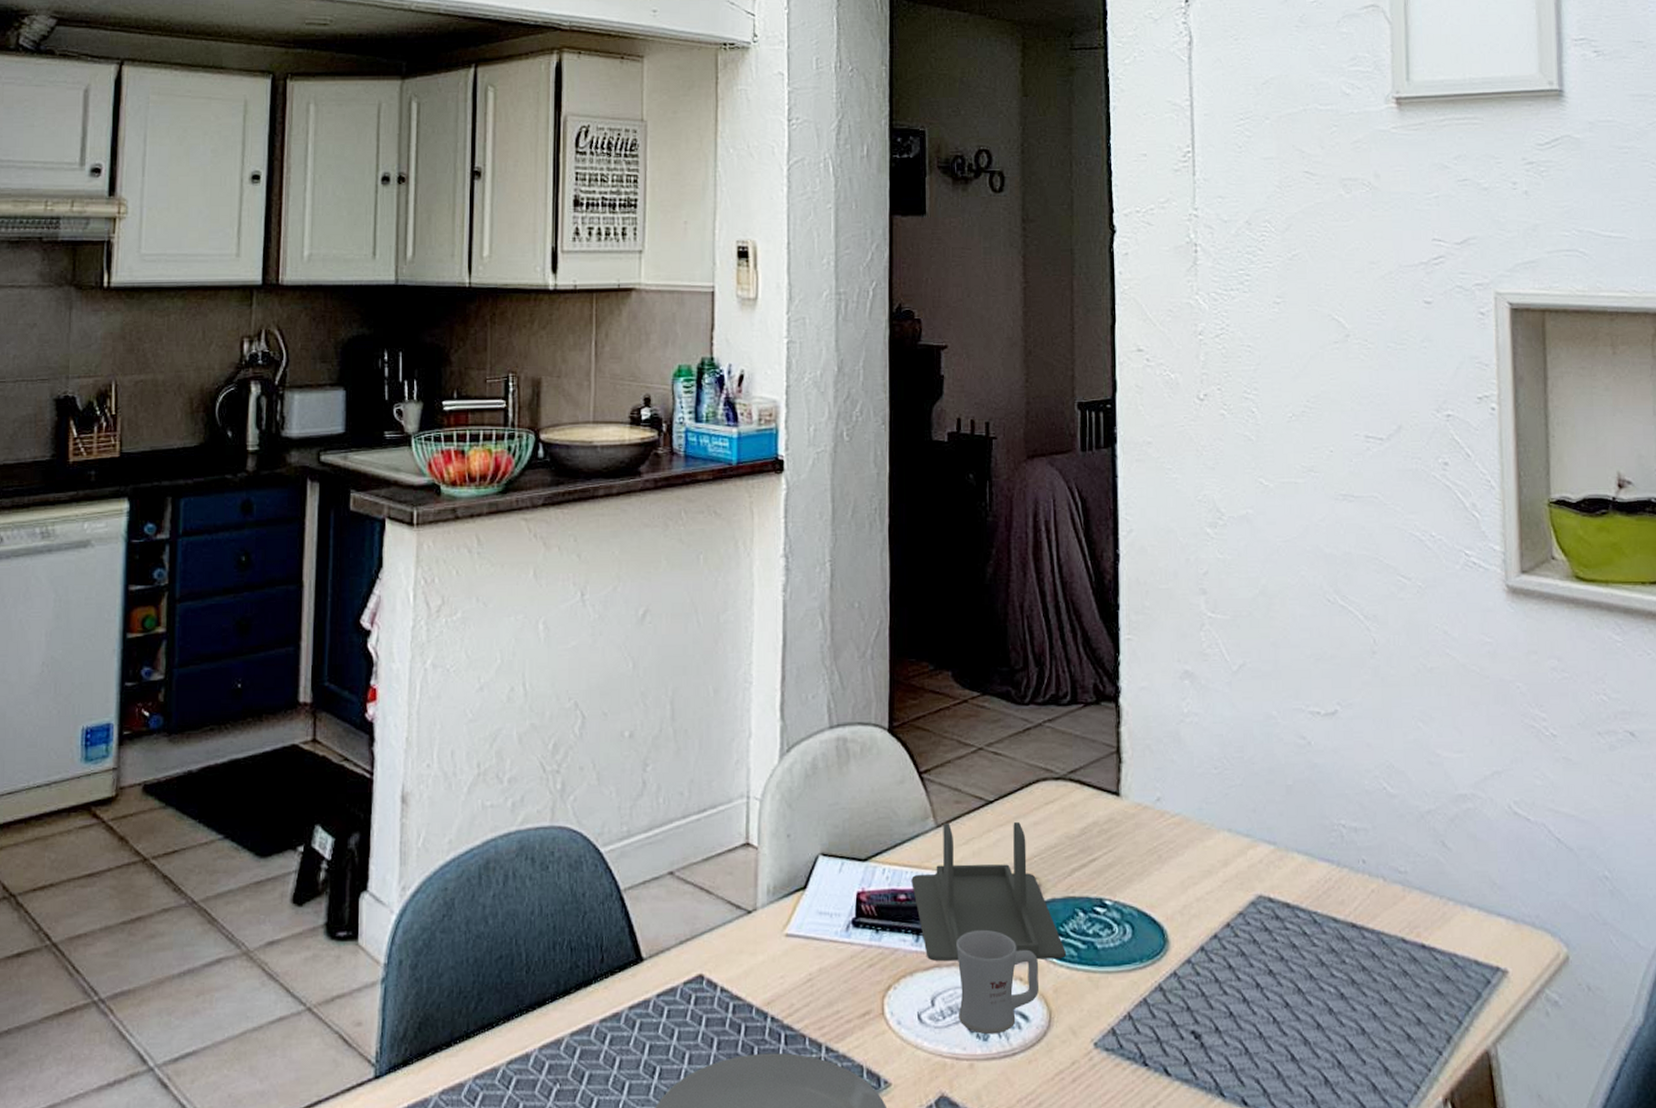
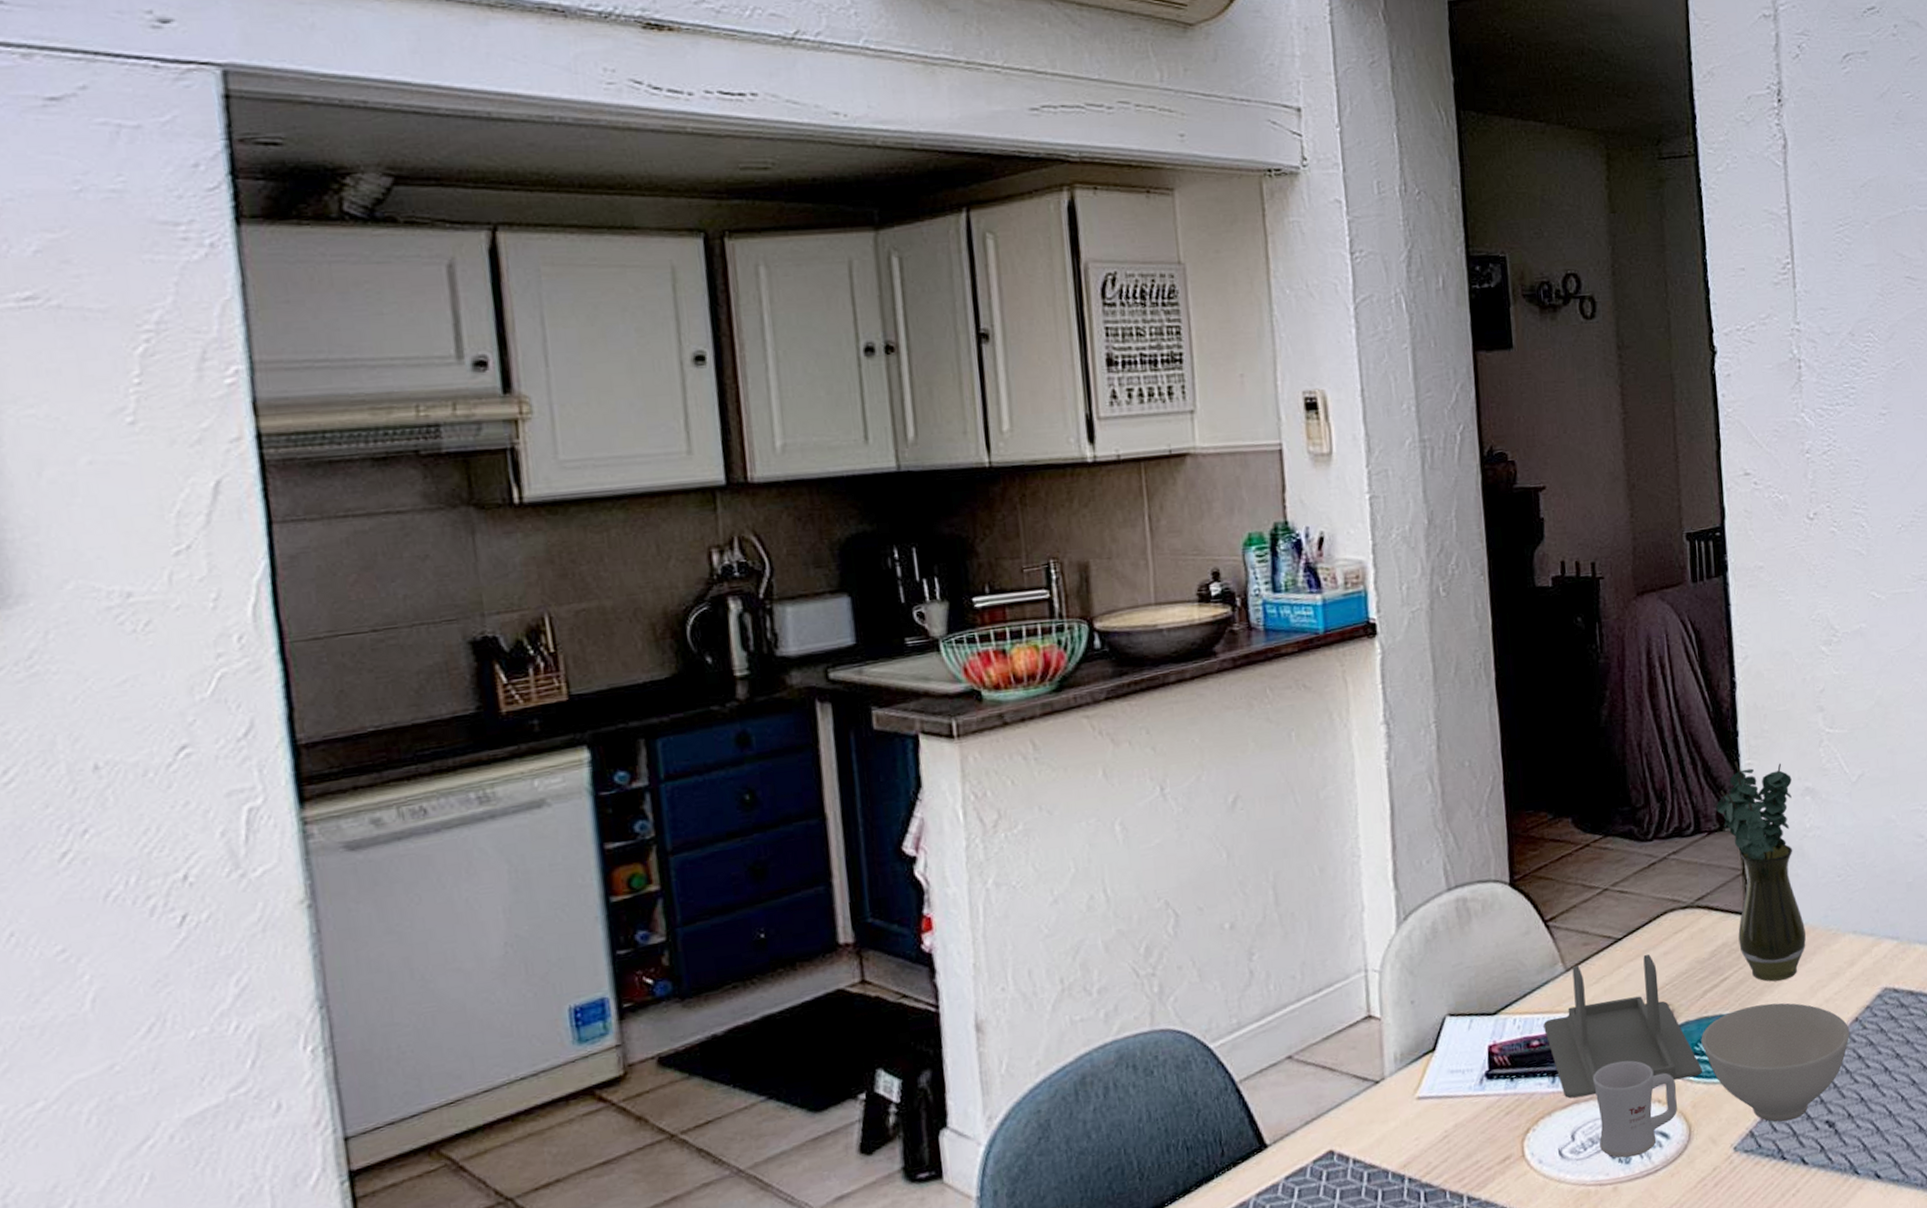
bowl: none [1066,893,1221,1024] -> present [1701,1003,1850,1122]
vase: none [1093,634,1179,870] -> present [1716,760,1806,982]

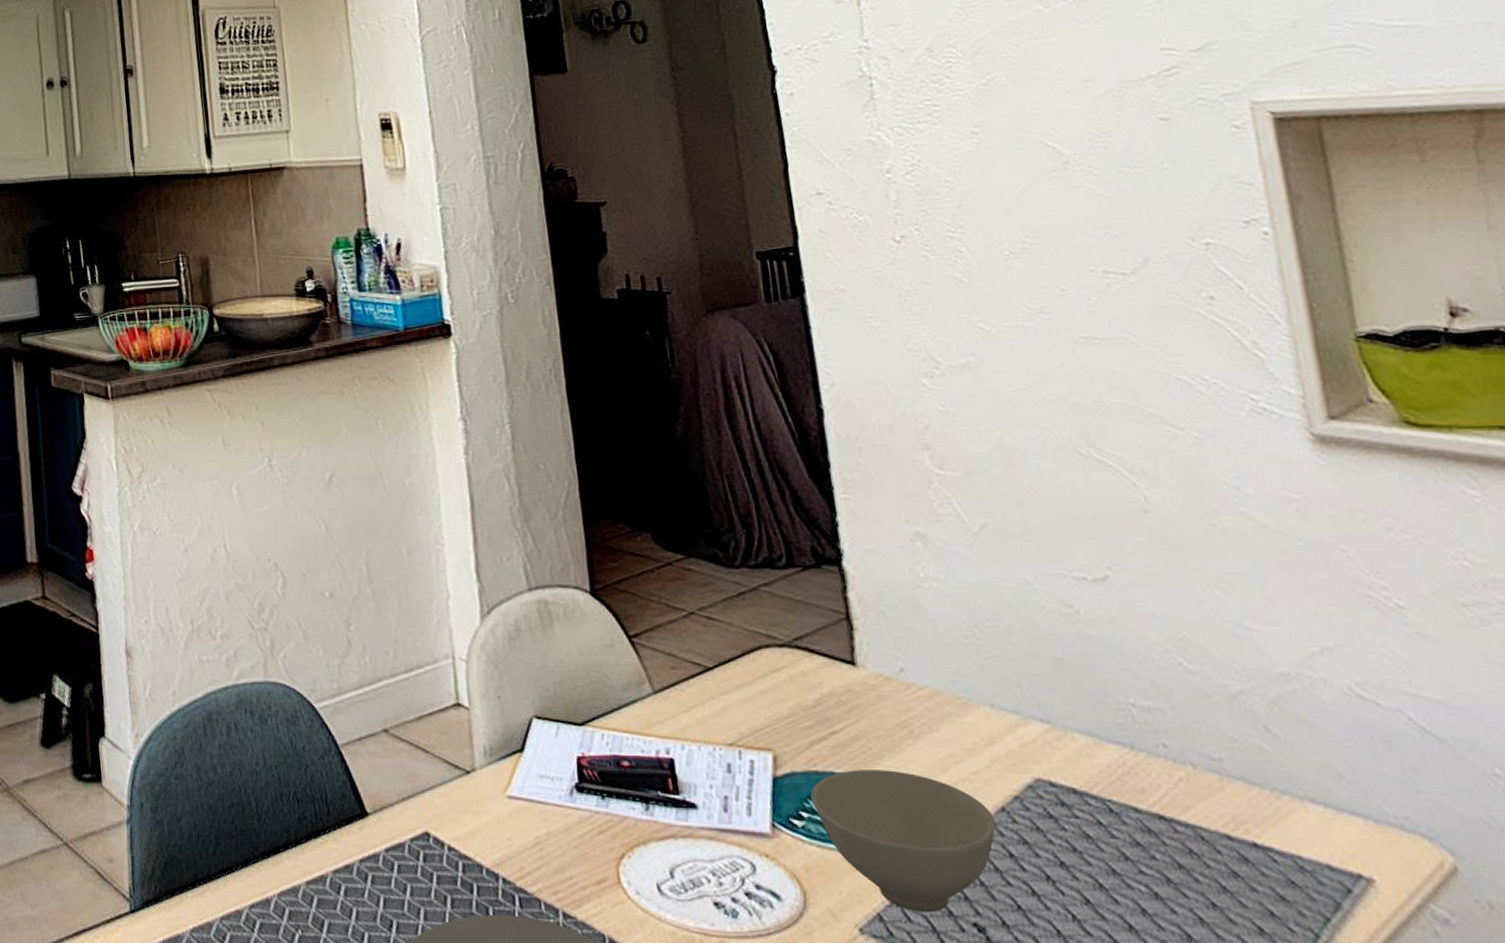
napkin holder: present [1543,954,1702,1099] -> none [633,688,815,836]
mug: present [1592,1060,1677,1158] -> none [689,801,789,912]
vase: present [1716,760,1806,982] -> none [810,493,931,746]

